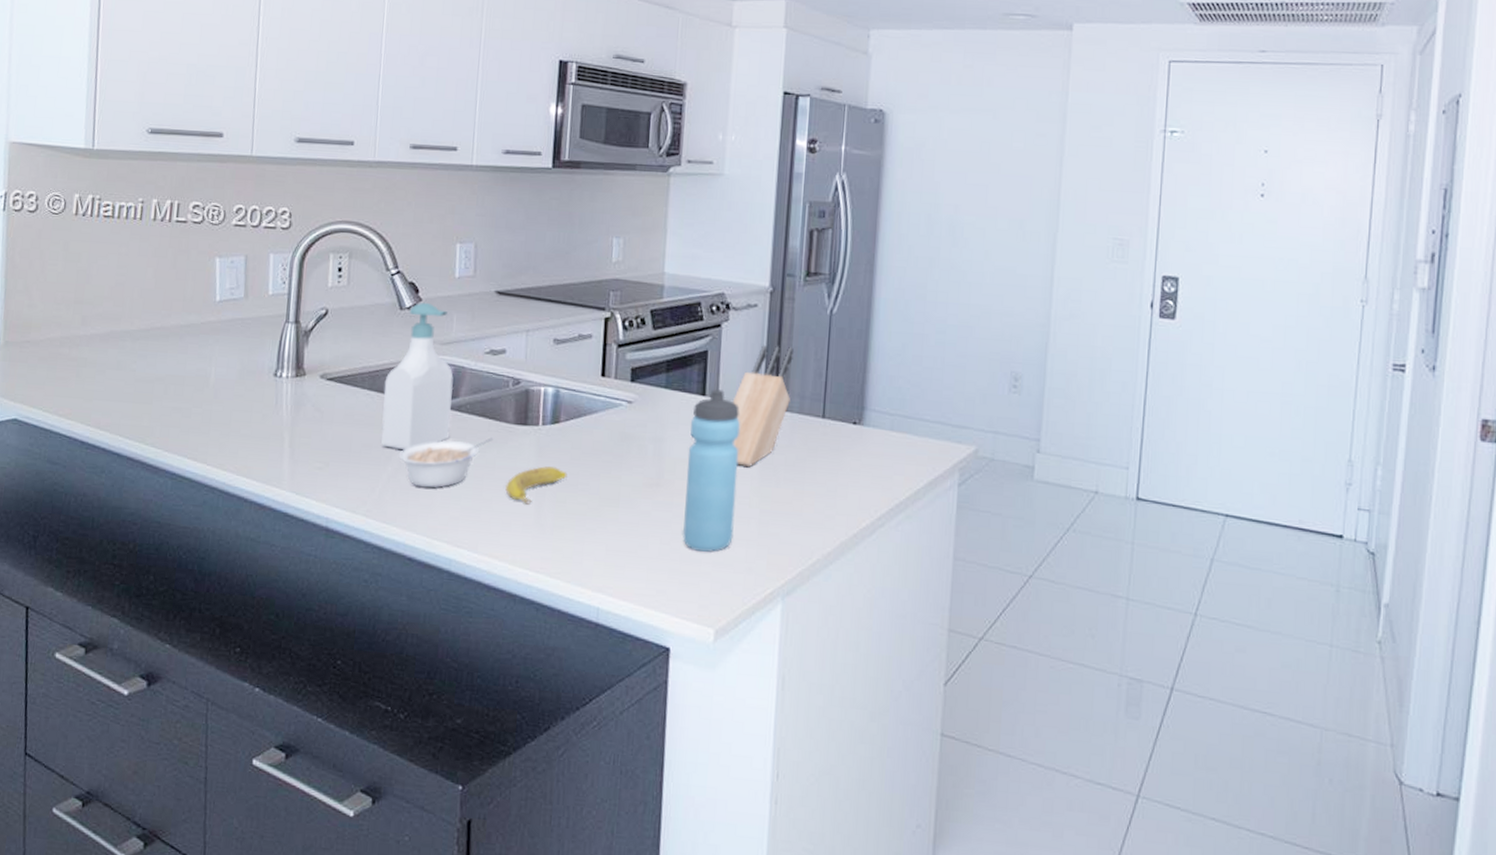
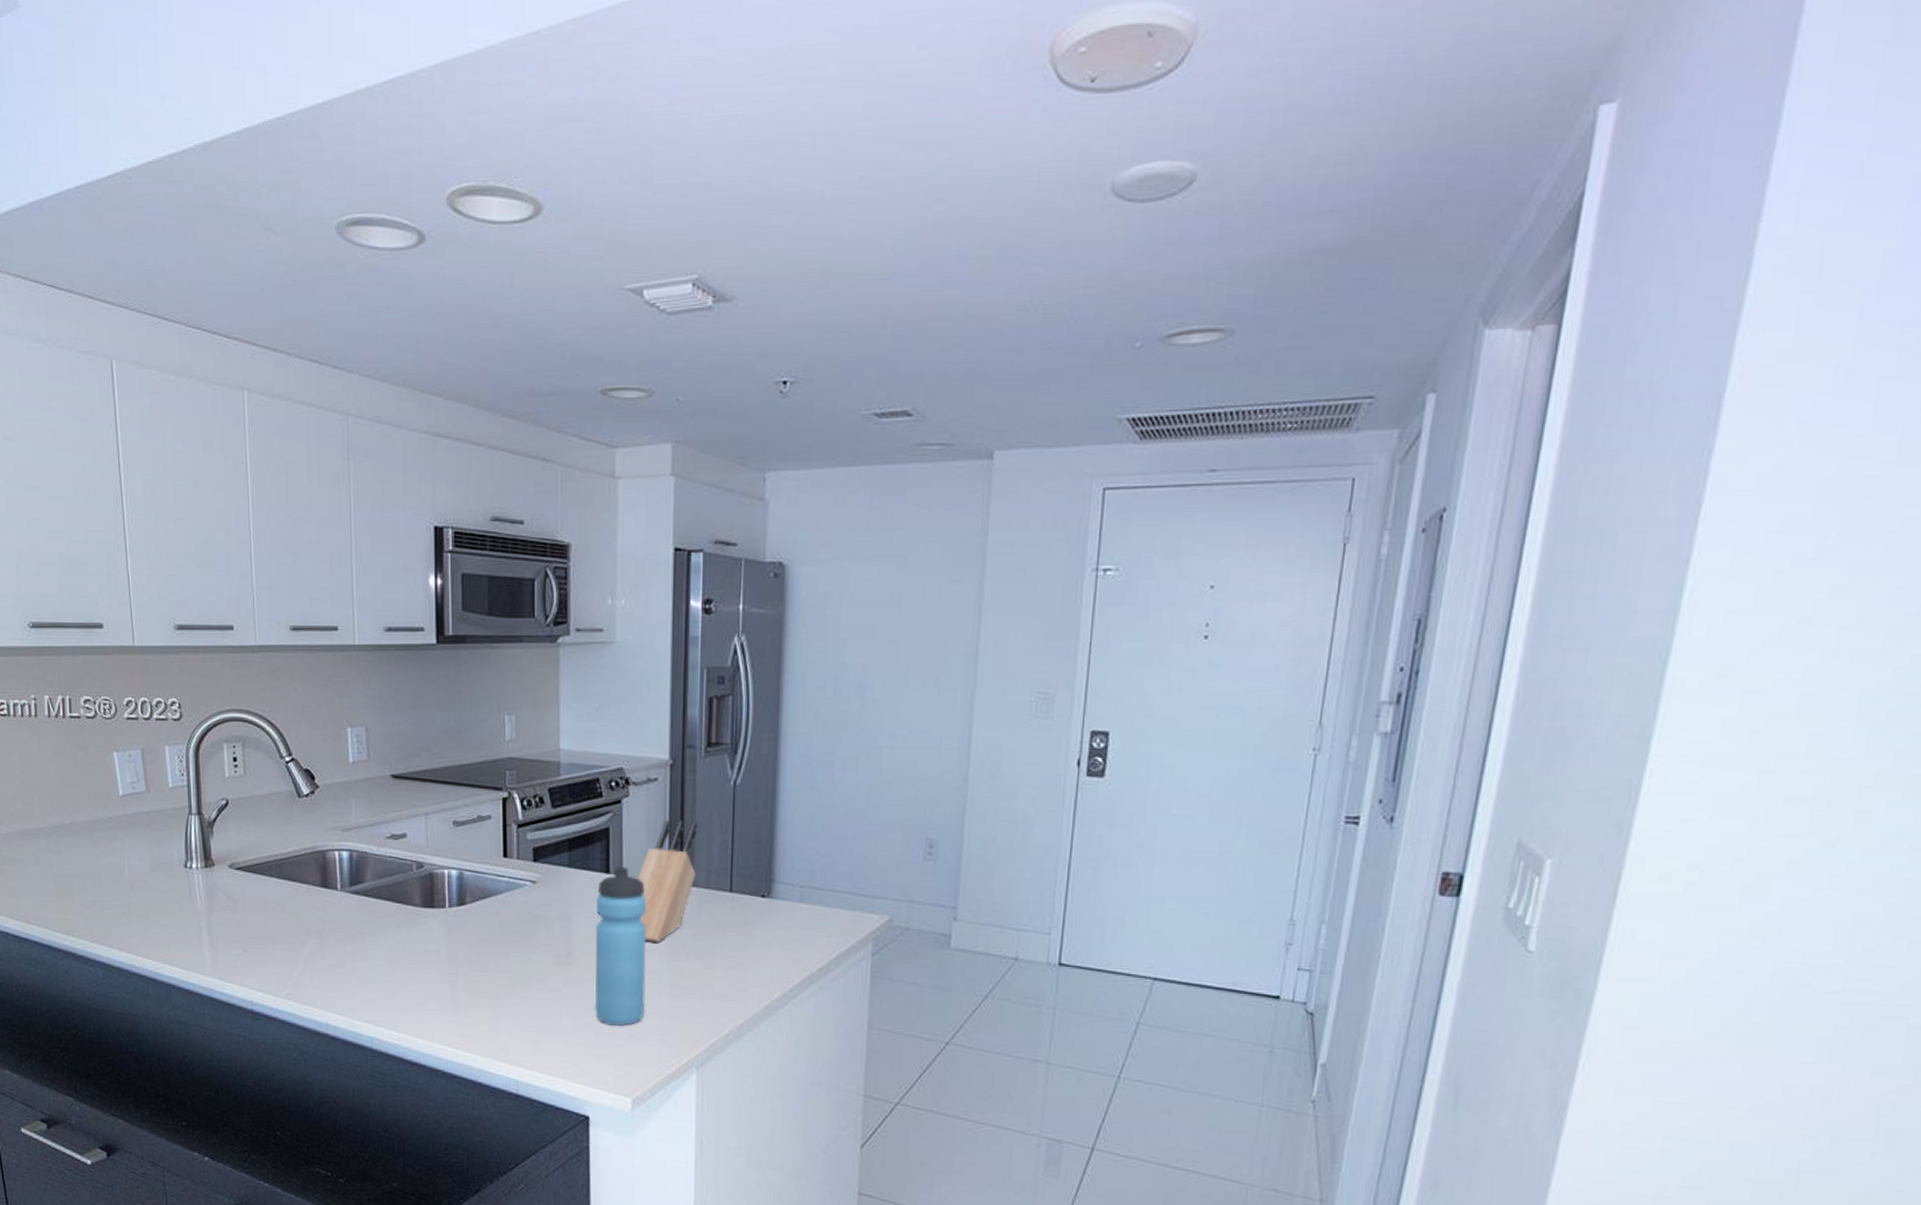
soap bottle: present [381,302,454,451] -> none [291,789,360,936]
legume: present [398,437,494,489] -> none [312,921,403,971]
banana: present [505,466,567,505] -> none [418,947,478,985]

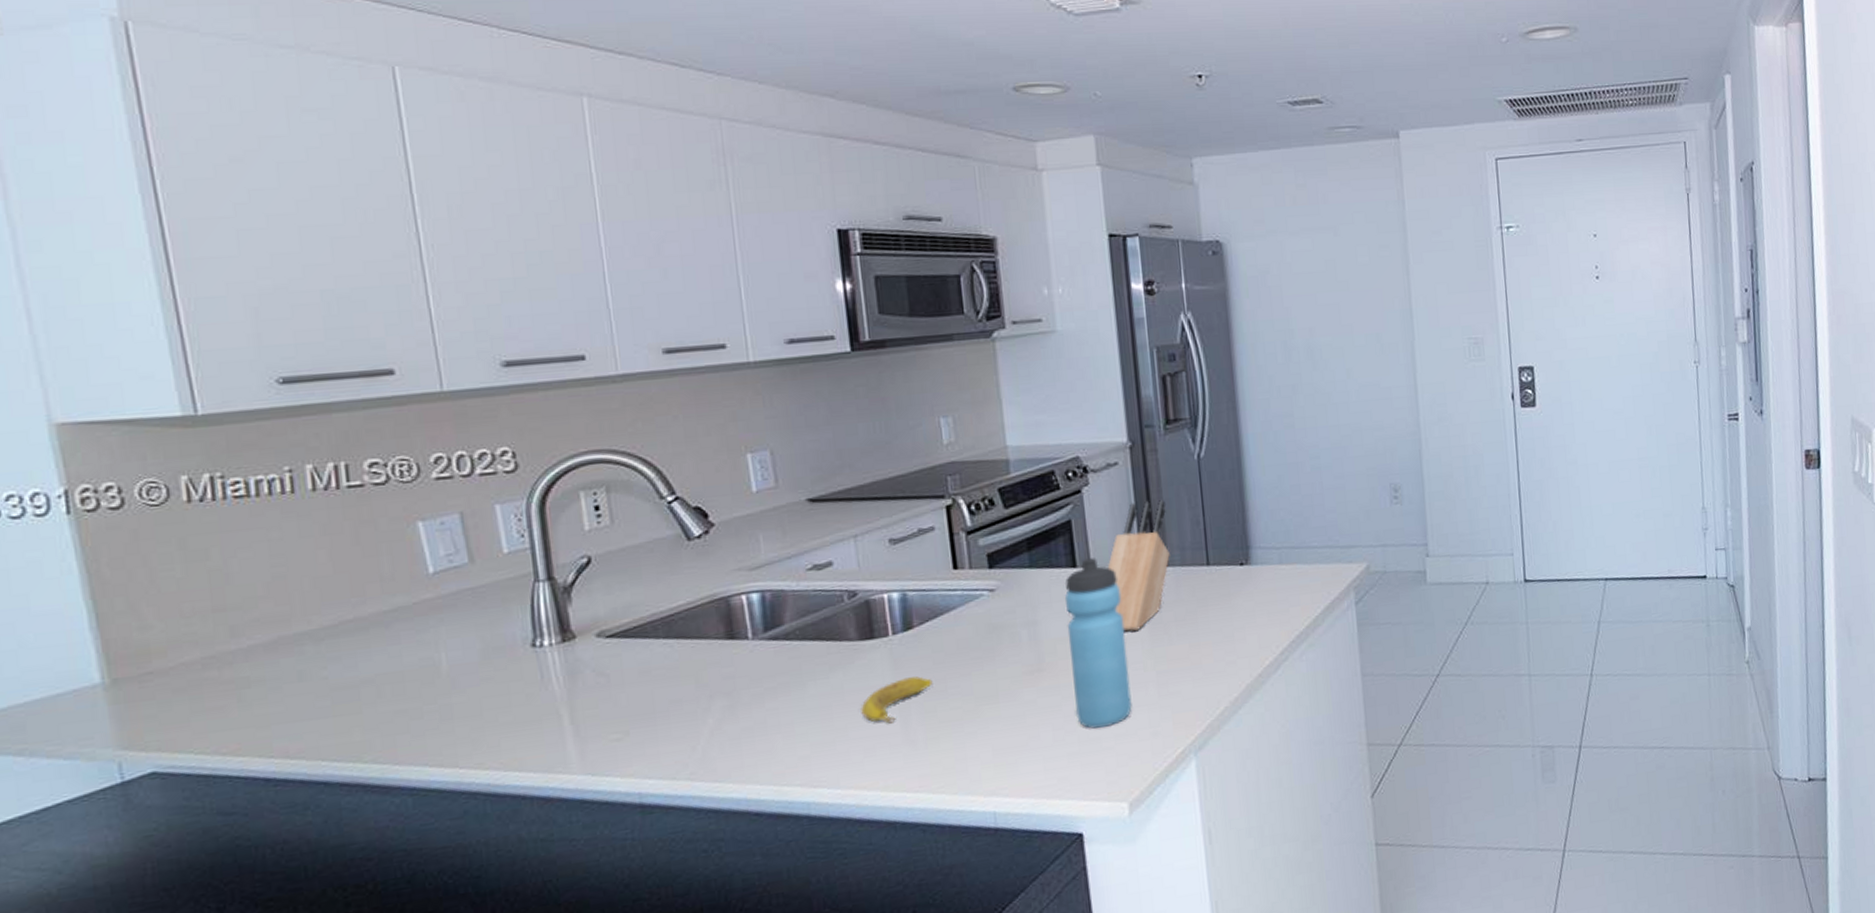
banana: none [418,947,478,985] -> present [860,676,933,724]

